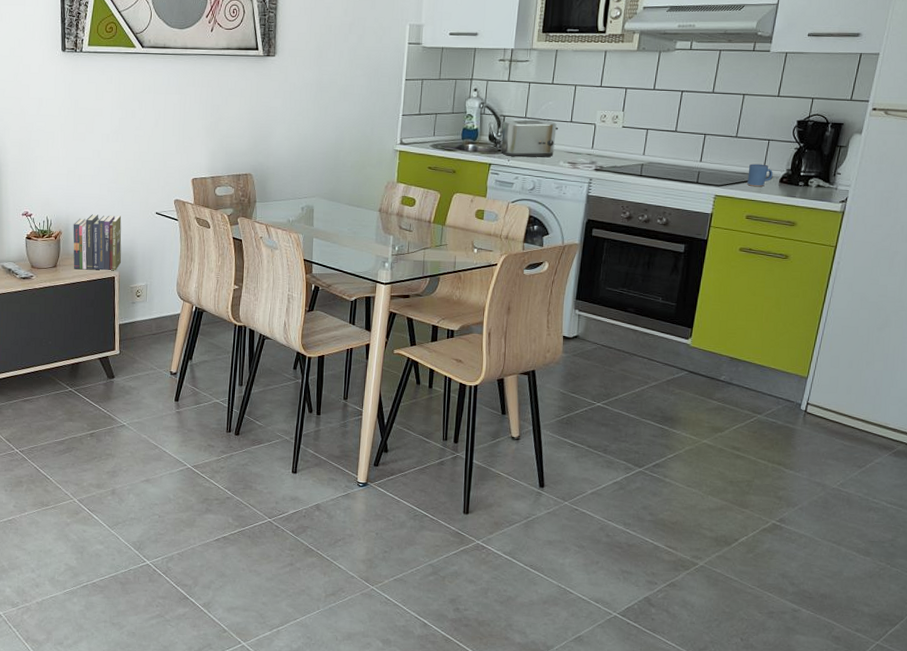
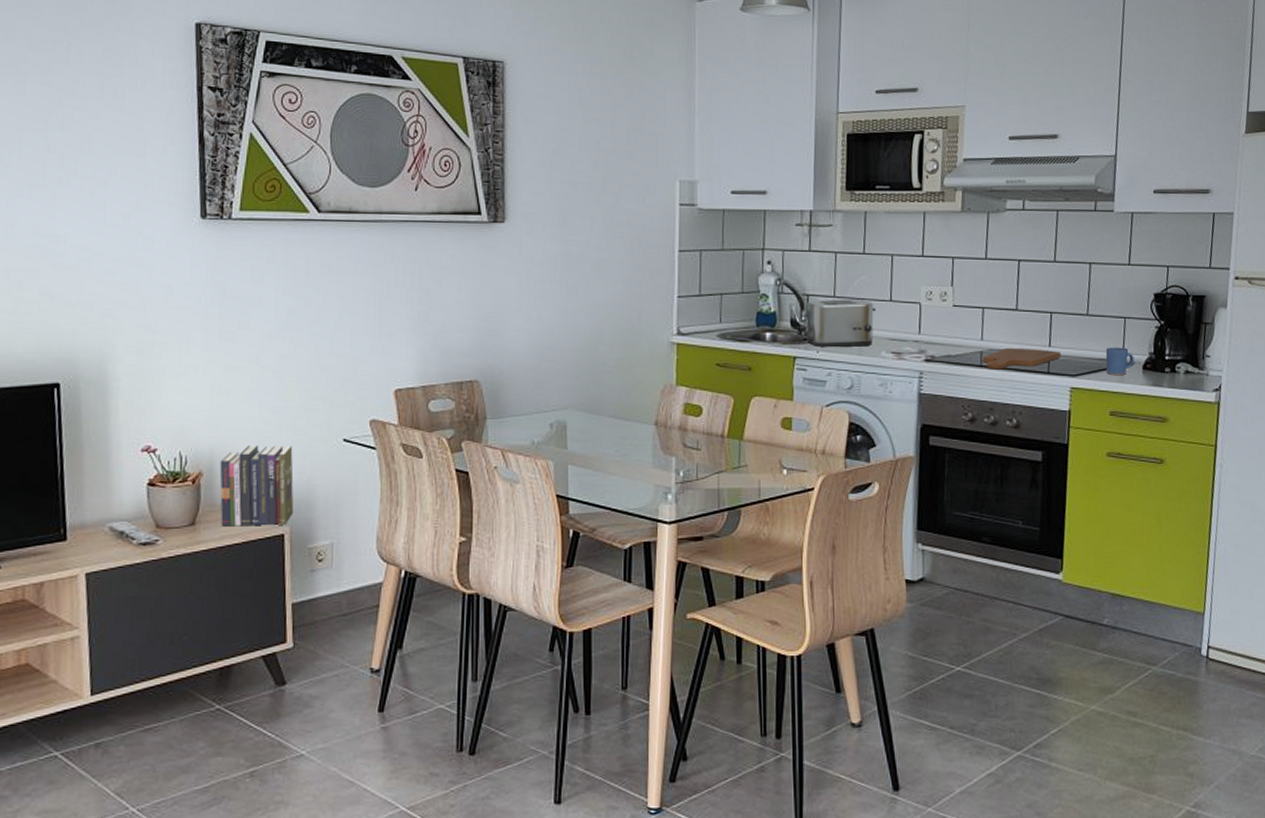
cutting board: none [643,162,710,179] -> present [982,348,1062,370]

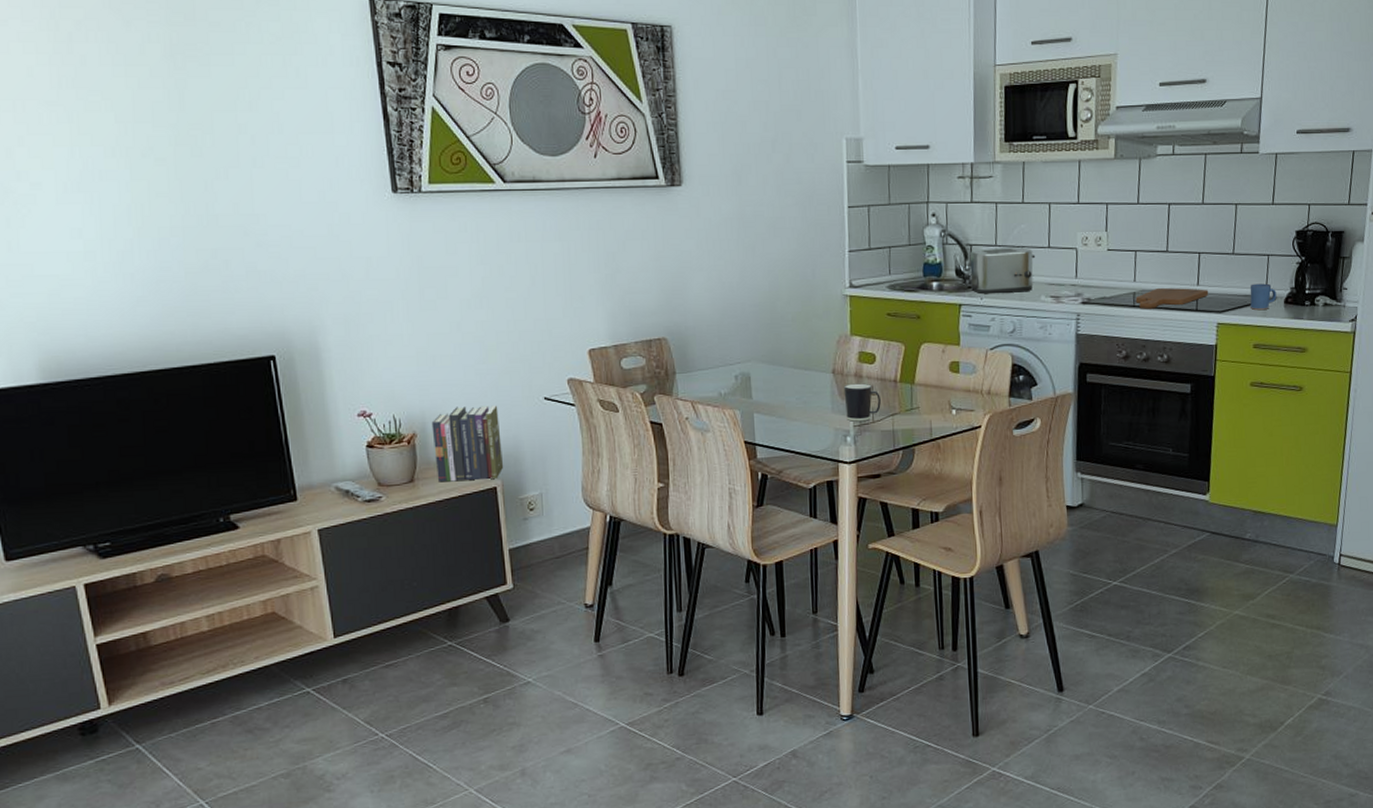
mug: none [666,437,706,478] -> present [843,383,881,422]

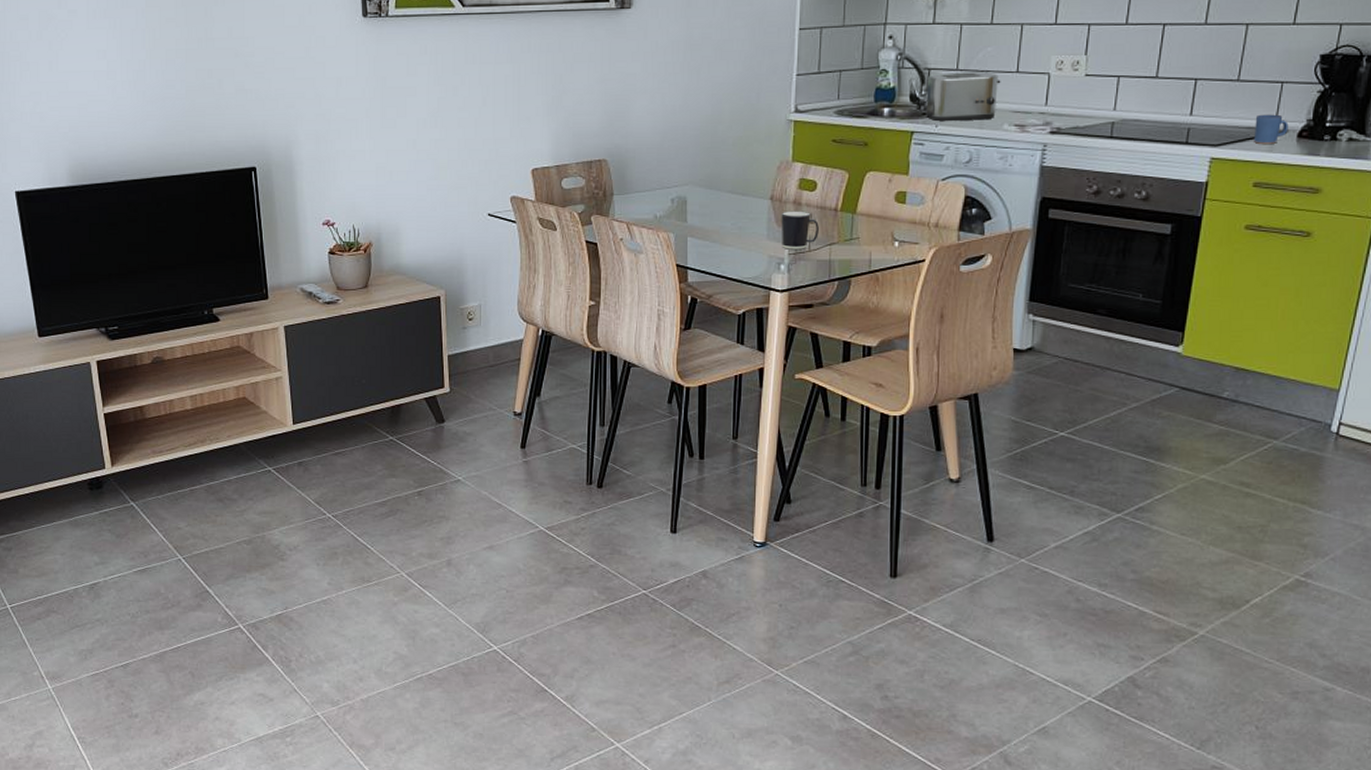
books: present [431,405,504,482] -> none [386,219,448,289]
cutting board: present [1135,288,1209,309] -> none [1114,118,1204,141]

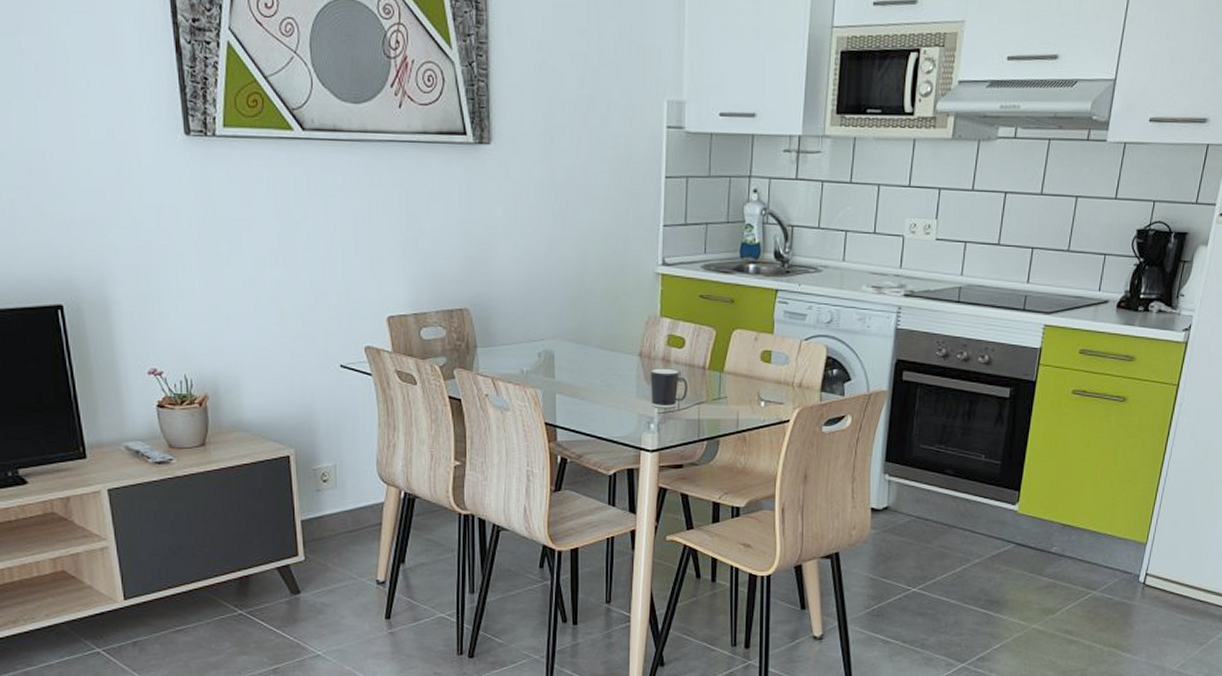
toaster: present [926,72,1001,122] -> none [790,230,860,281]
mug: present [1254,114,1289,144] -> none [1081,284,1110,313]

